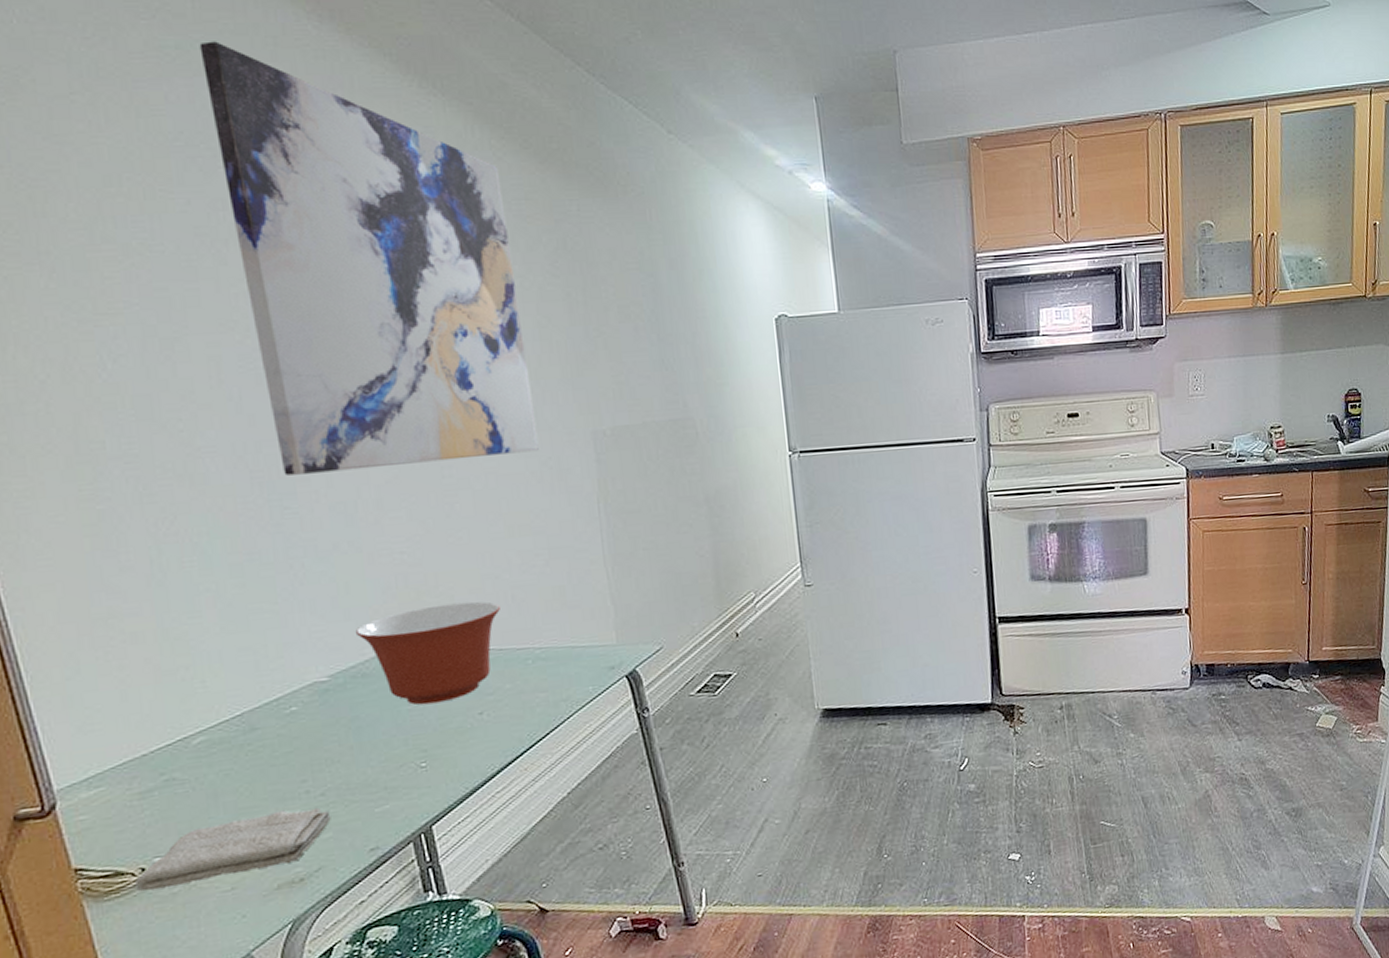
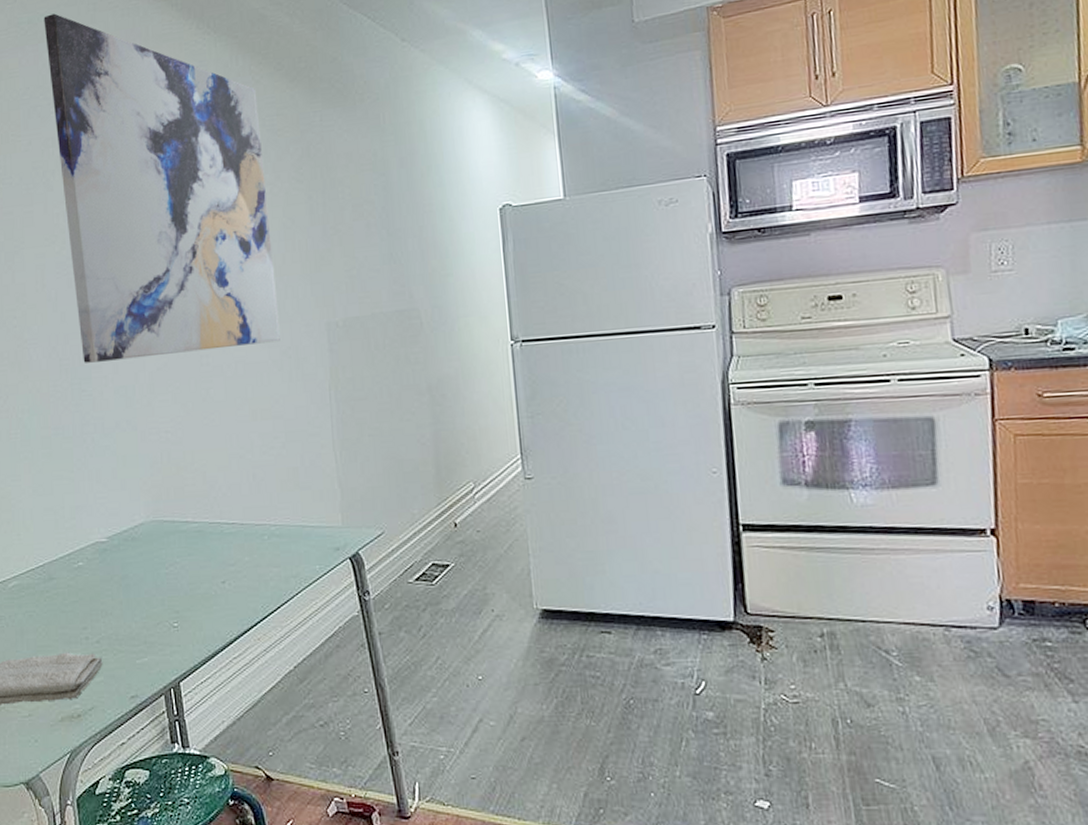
mixing bowl: present [356,601,500,705] -> none [129,478,243,570]

